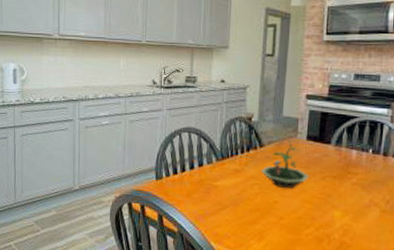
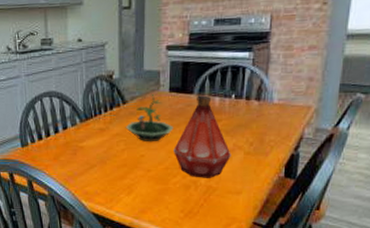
bottle: none [308,147,367,233] -> present [174,95,231,178]

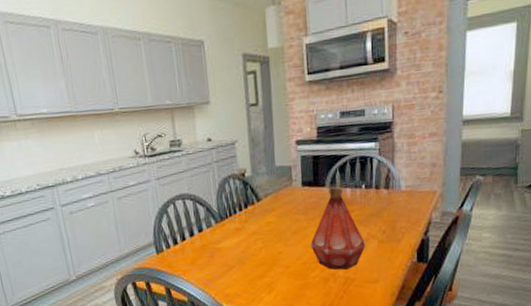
terrarium: present [125,93,174,142] -> none [261,189,309,239]

